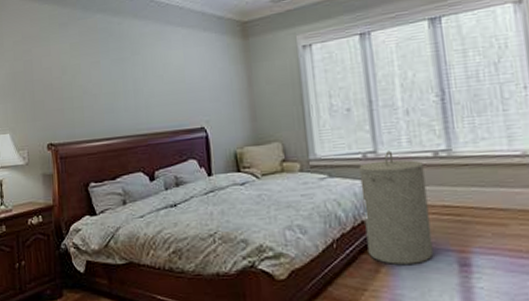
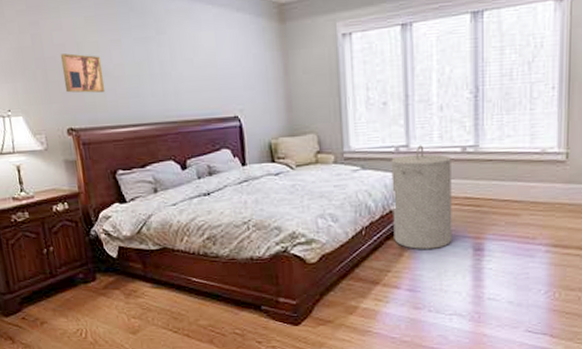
wall art: none [46,75,84,111] -> present [60,53,106,93]

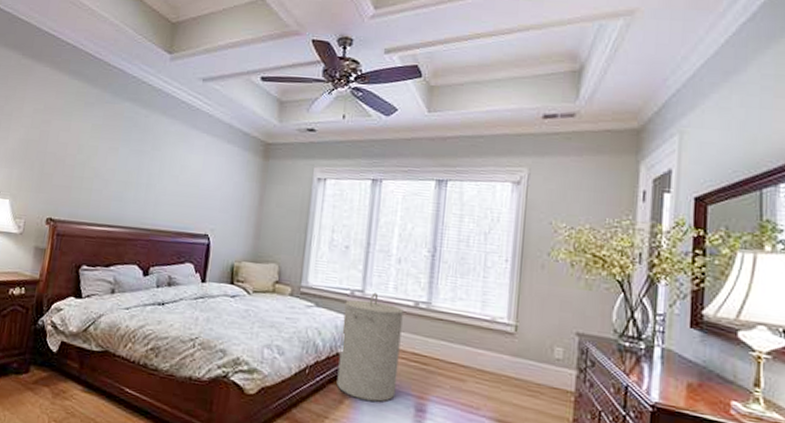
wall art: present [60,53,106,93] -> none [56,151,97,191]

